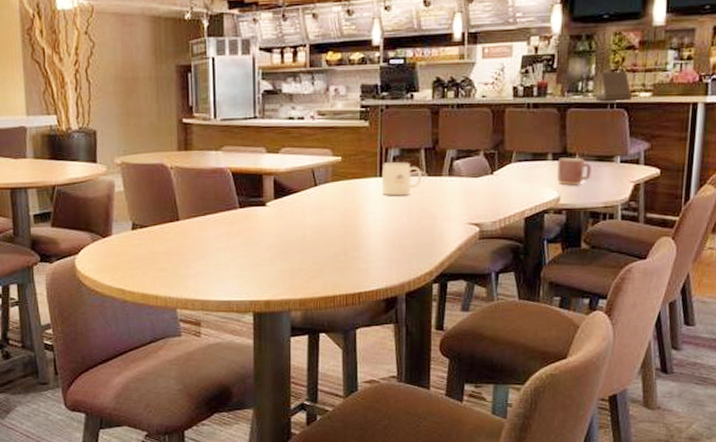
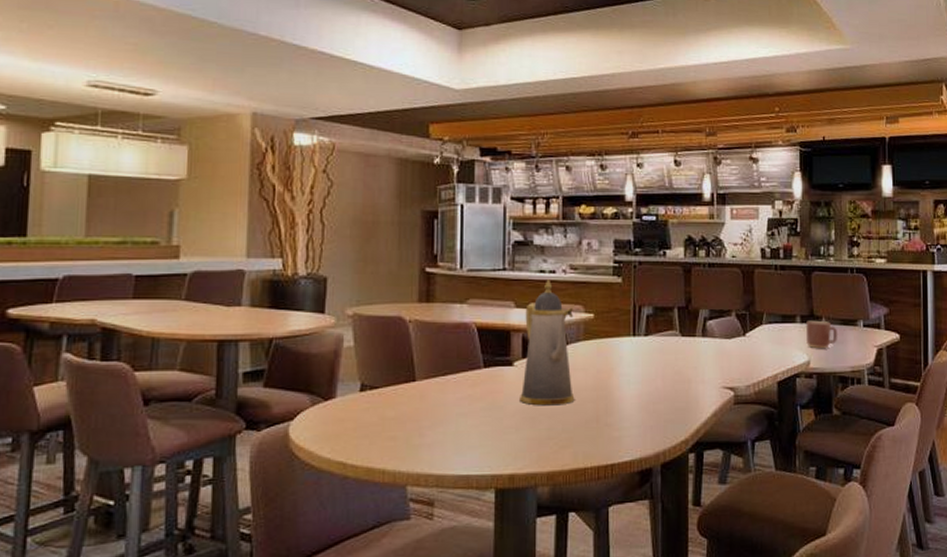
coffee pot: none [273,126,324,241] -> present [520,279,575,406]
mug: present [381,162,422,196] -> none [635,321,676,357]
tablet stand: present [595,70,632,101] -> none [836,237,869,265]

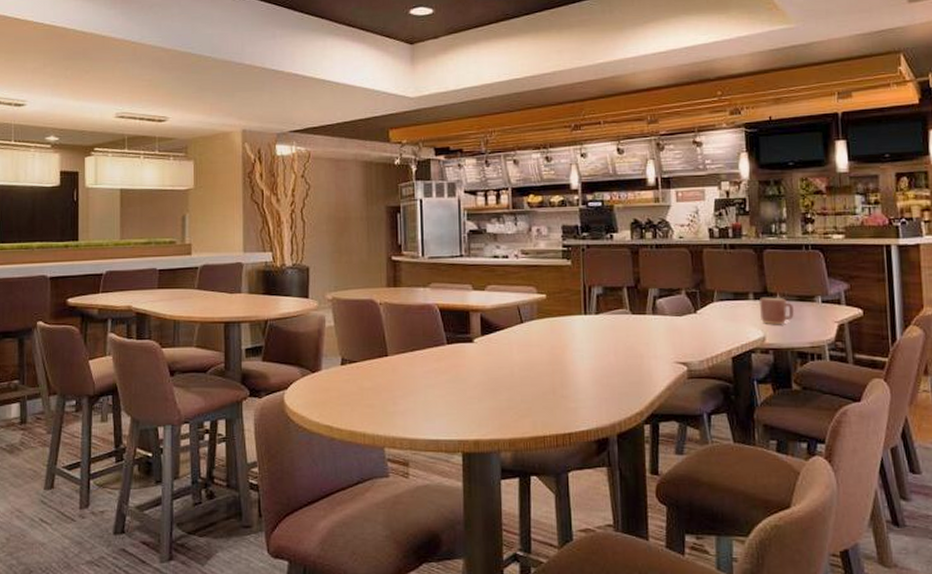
coffee pot: present [520,279,575,406] -> none [481,264,532,379]

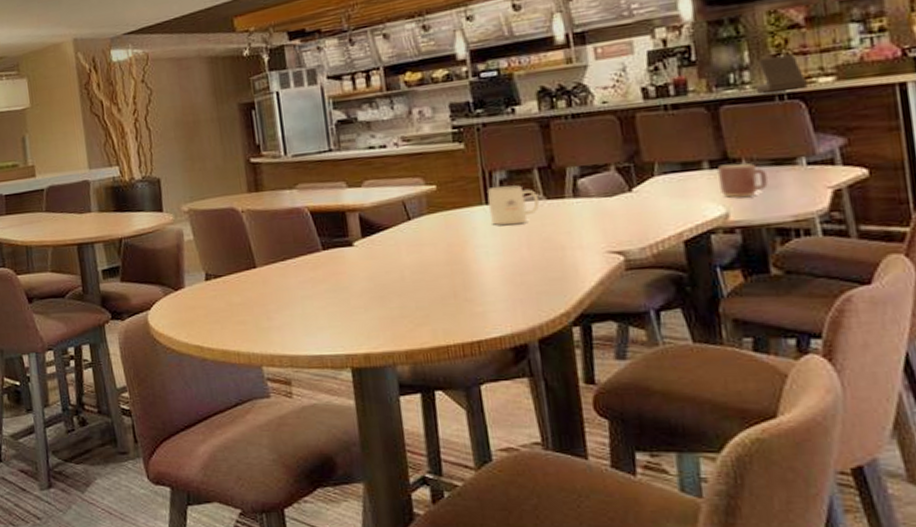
mug: none [586,300,627,334] -> present [487,185,540,226]
tablet stand: none [789,214,825,242] -> present [755,53,808,94]

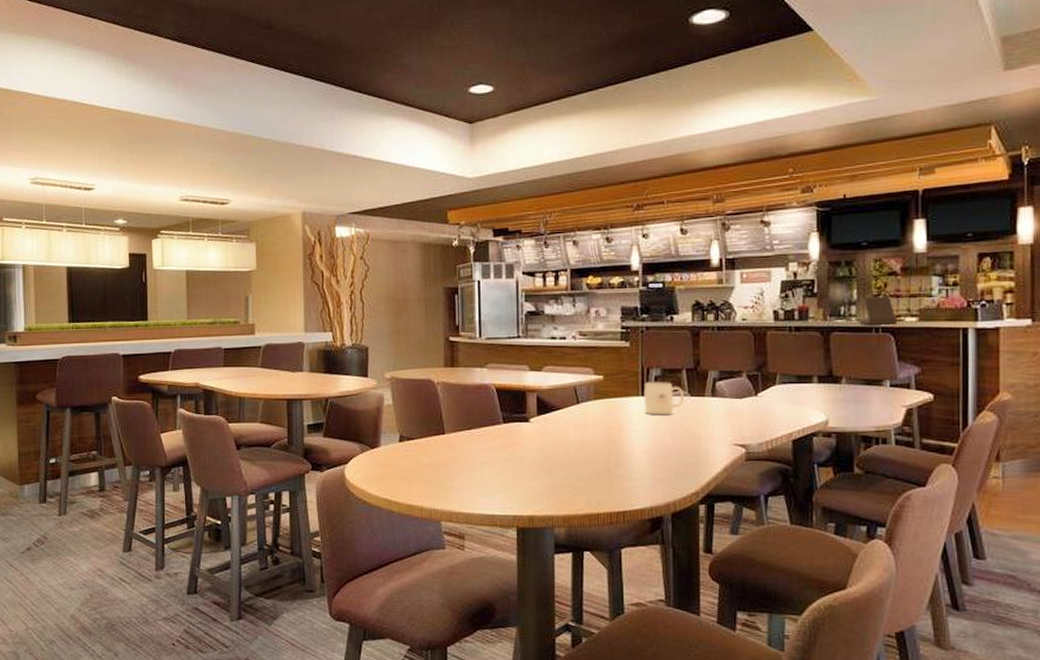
mug: present [716,163,769,198] -> none [823,380,861,409]

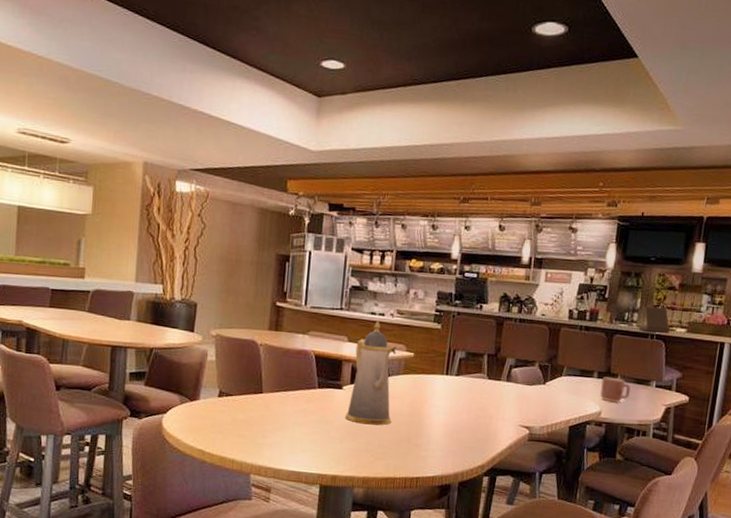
coffee pot: none [536,345,587,458] -> present [345,321,397,425]
mug: present [643,382,685,415] -> none [447,363,484,395]
mug: none [823,380,861,409] -> present [600,376,631,403]

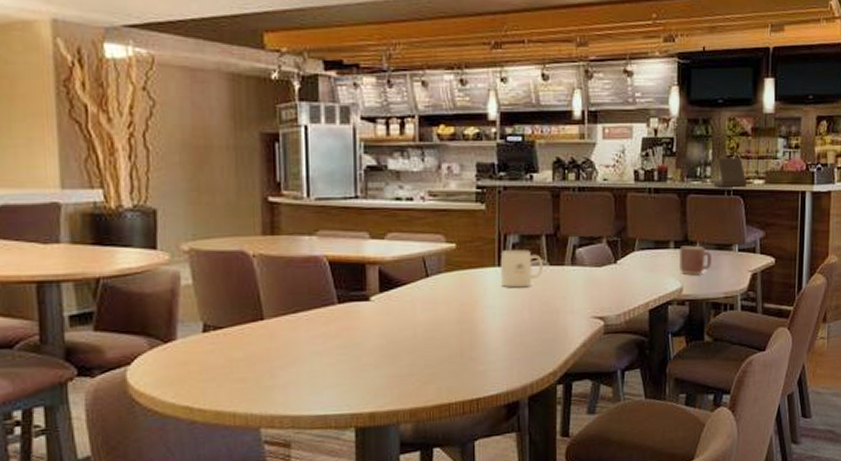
coffee pot: present [345,321,397,425] -> none [378,207,437,342]
mug: none [447,363,484,395] -> present [500,250,544,288]

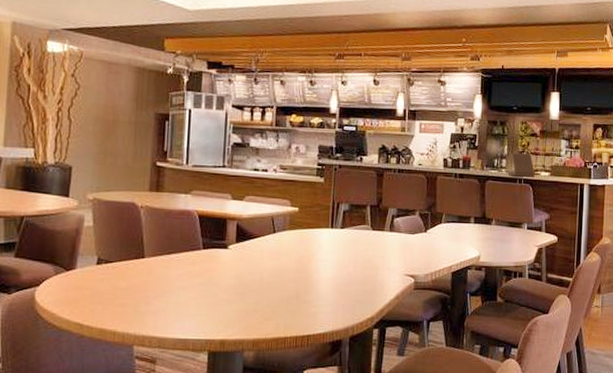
mug: present [500,250,544,288] -> none [332,216,368,247]
mug: present [679,245,713,275] -> none [478,221,506,247]

